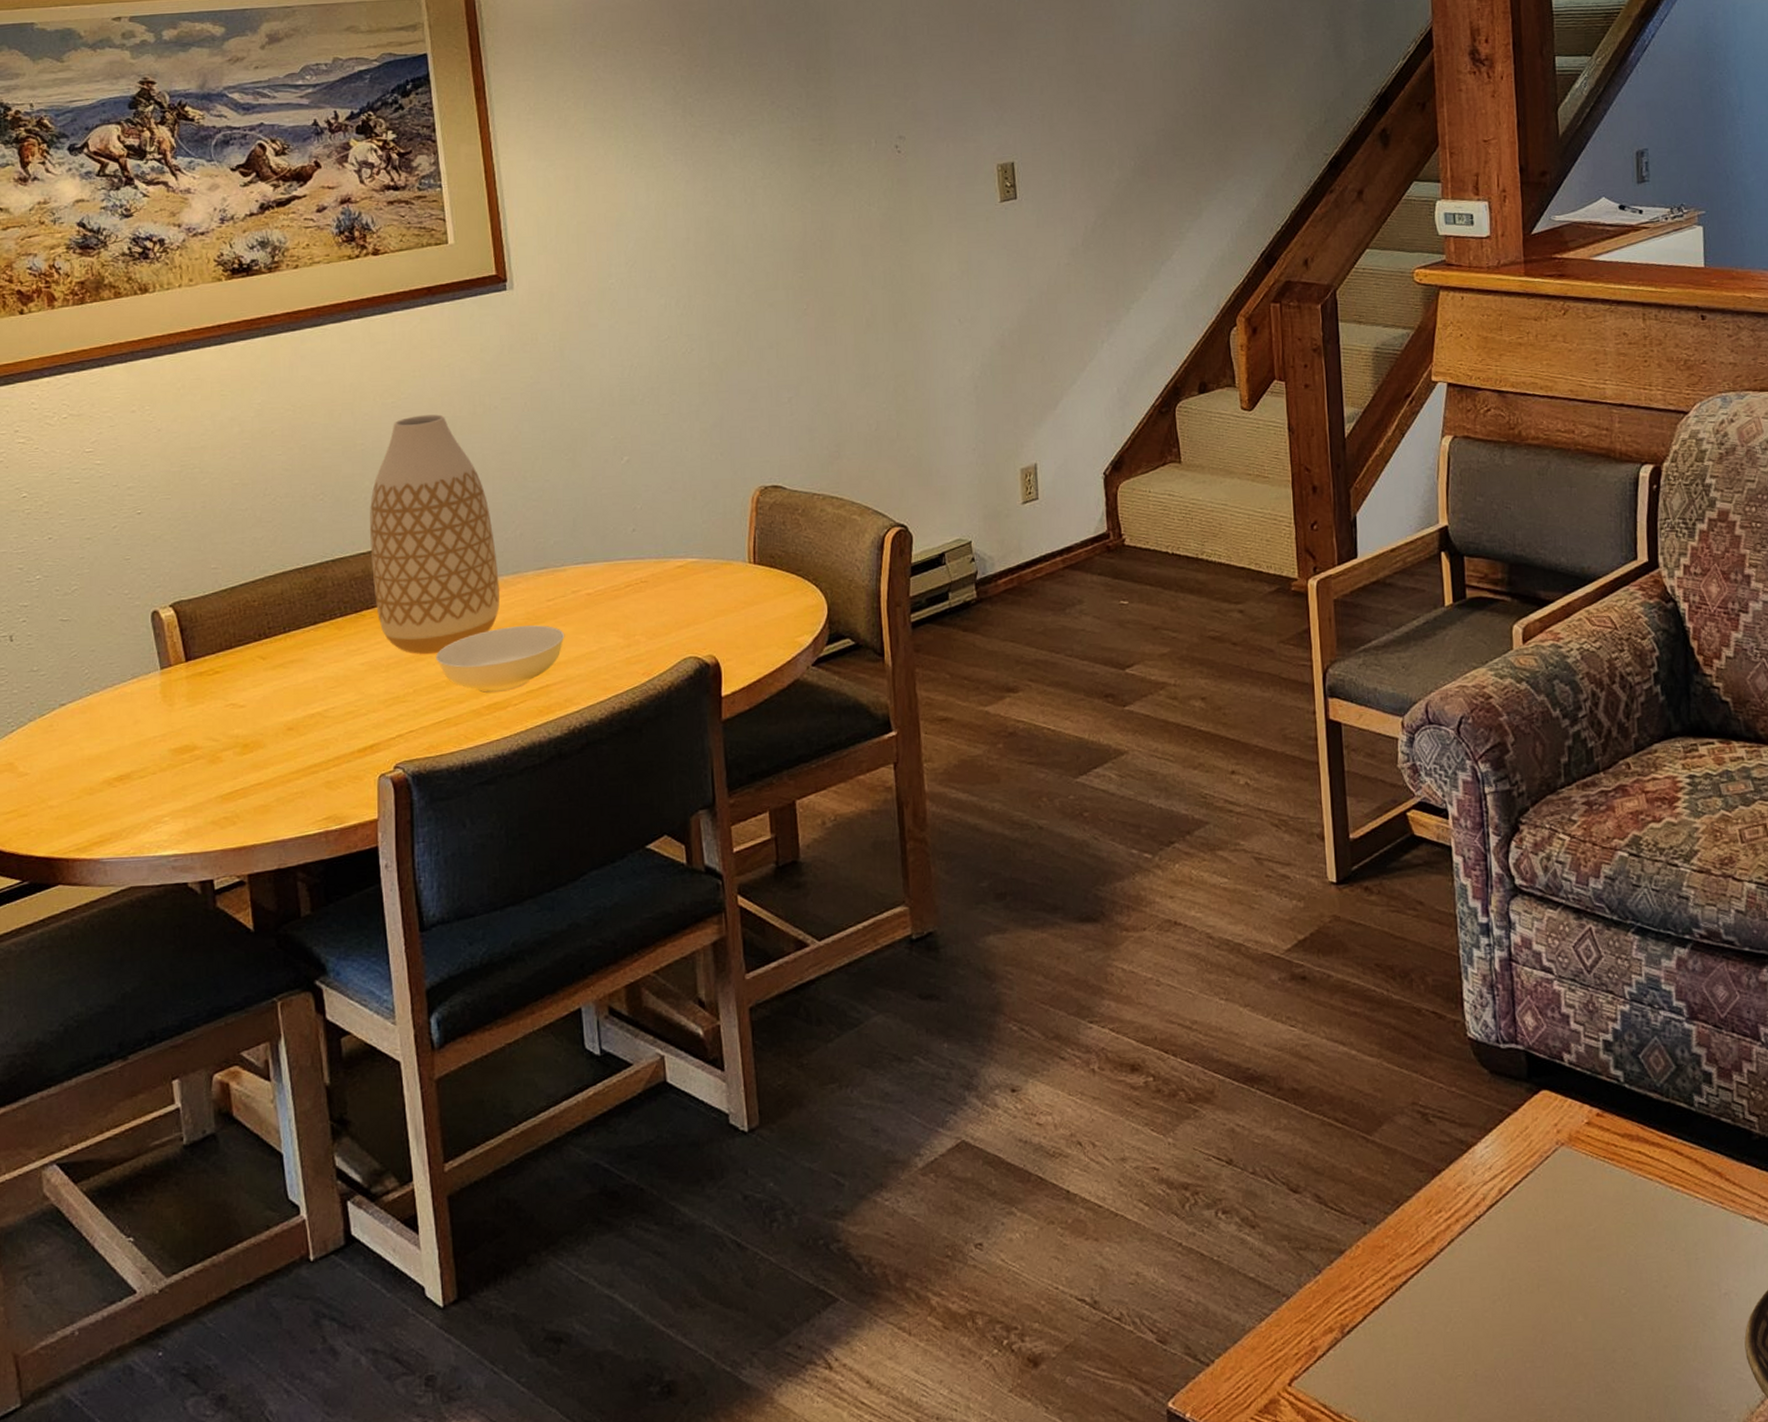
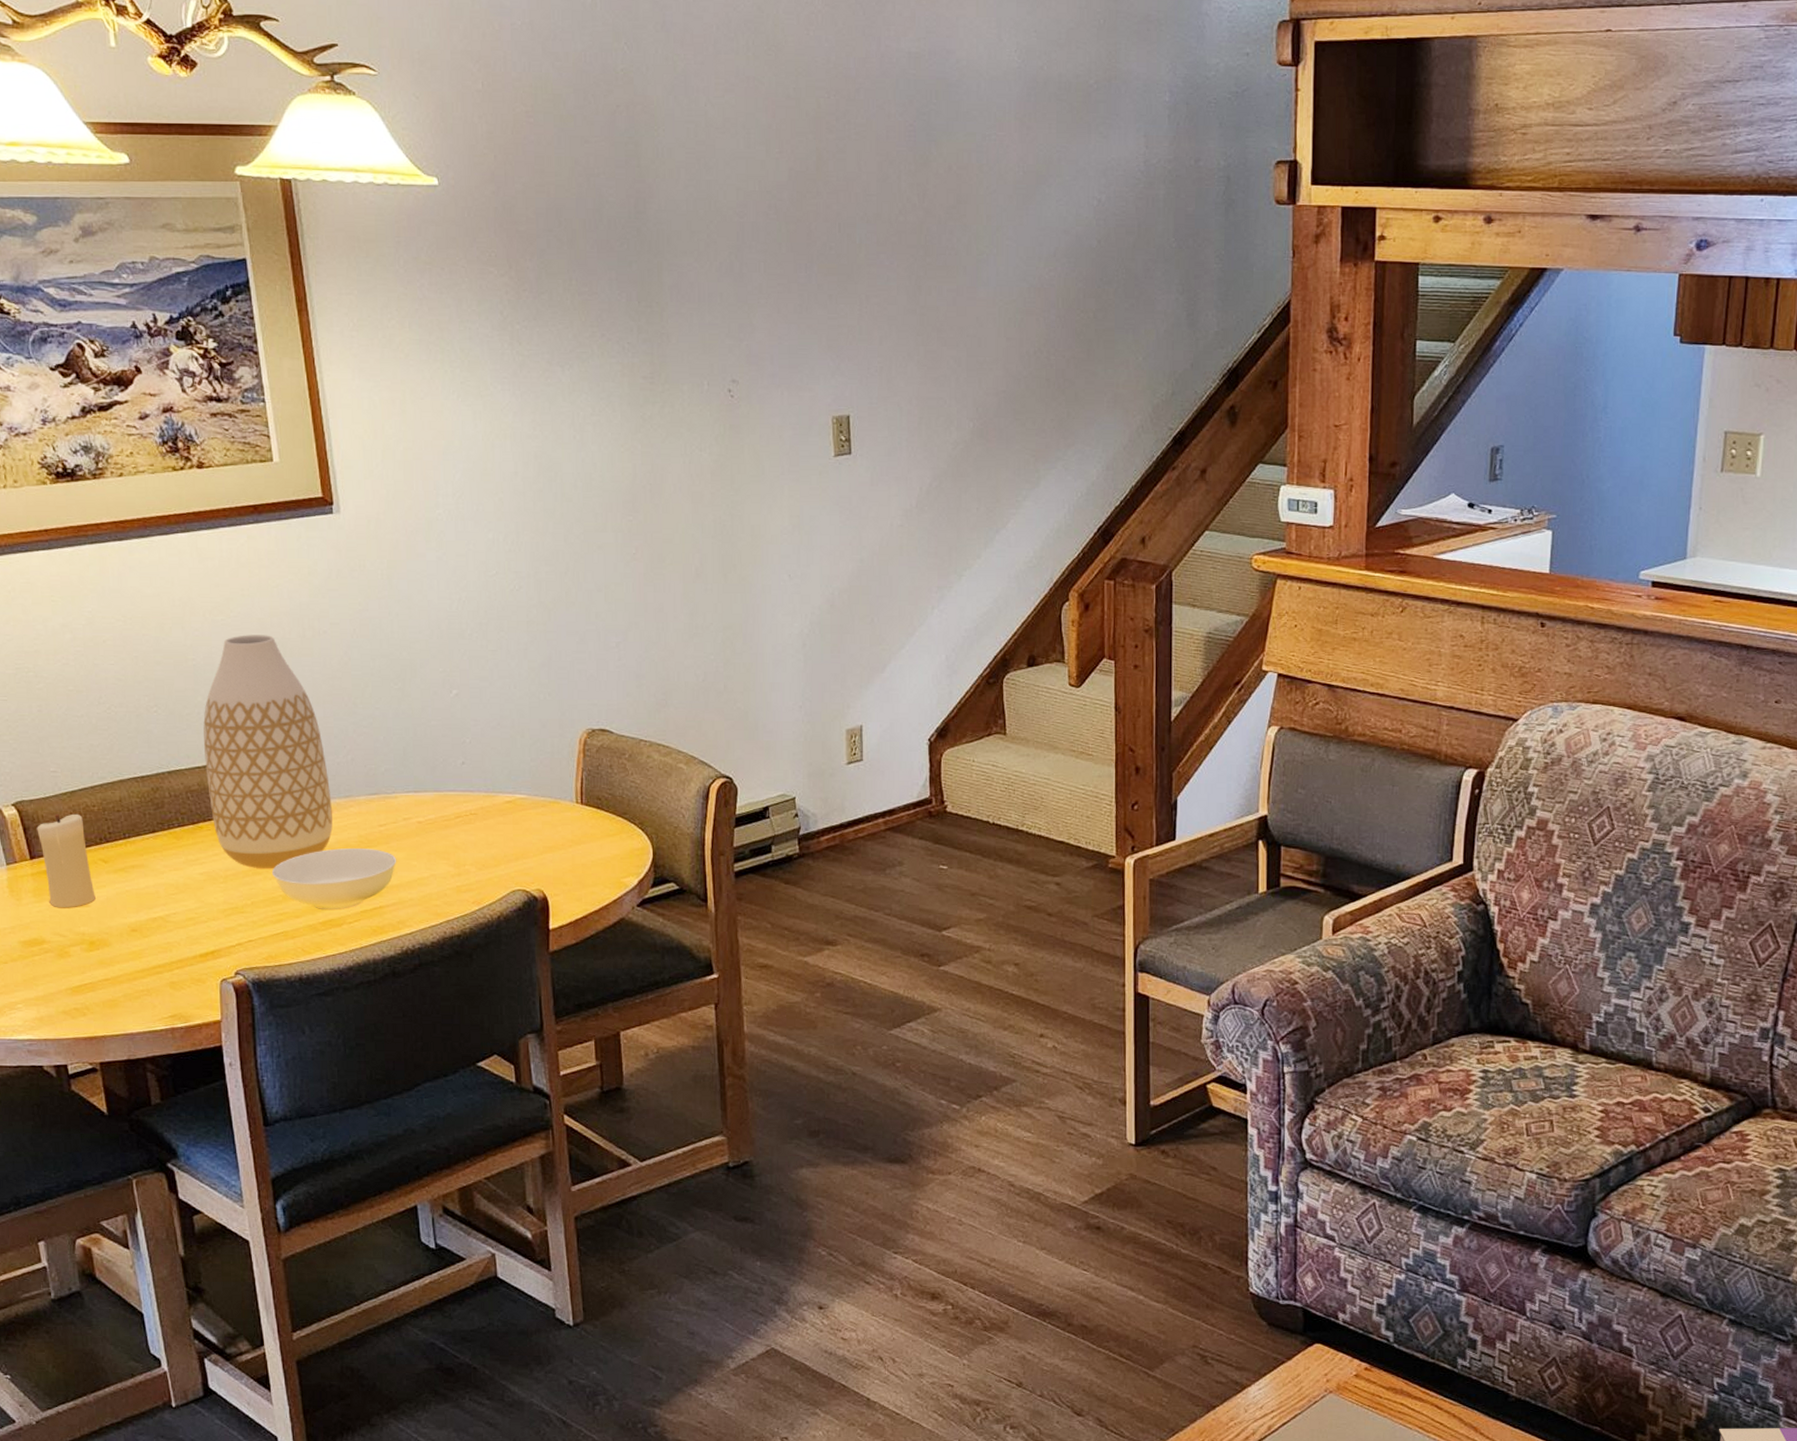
candle: none [194,610,252,711] -> present [37,813,96,908]

